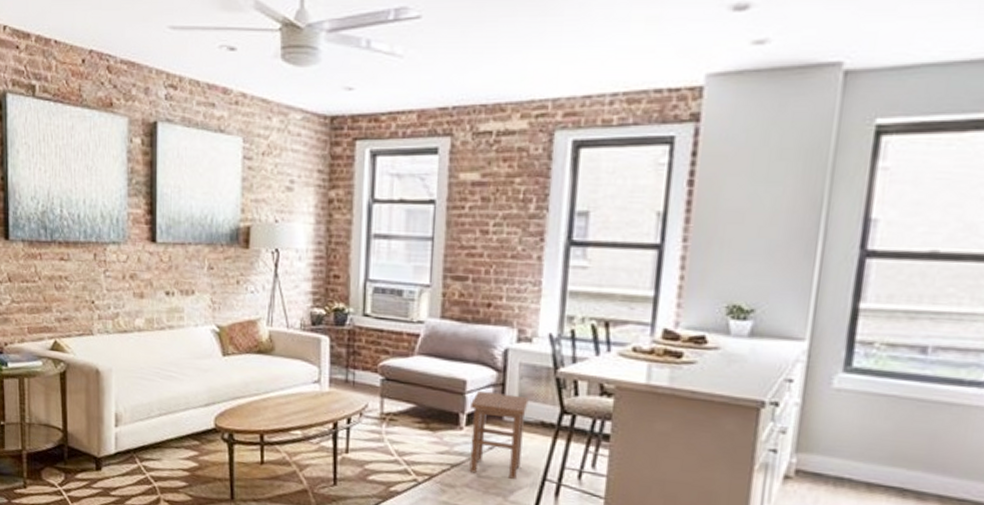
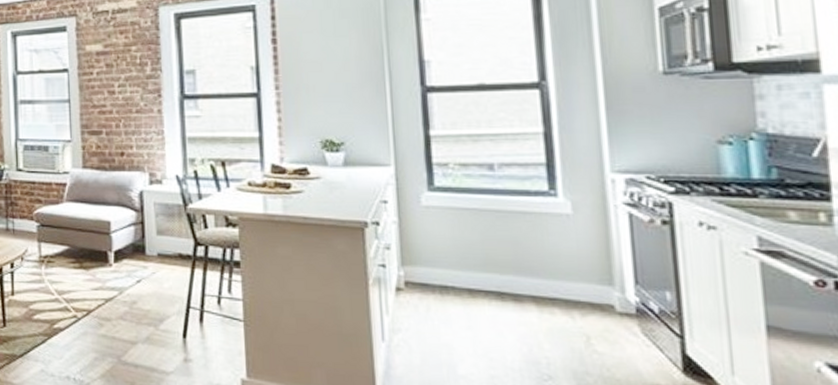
stool: present [469,390,529,479] -> none [116,229,166,309]

